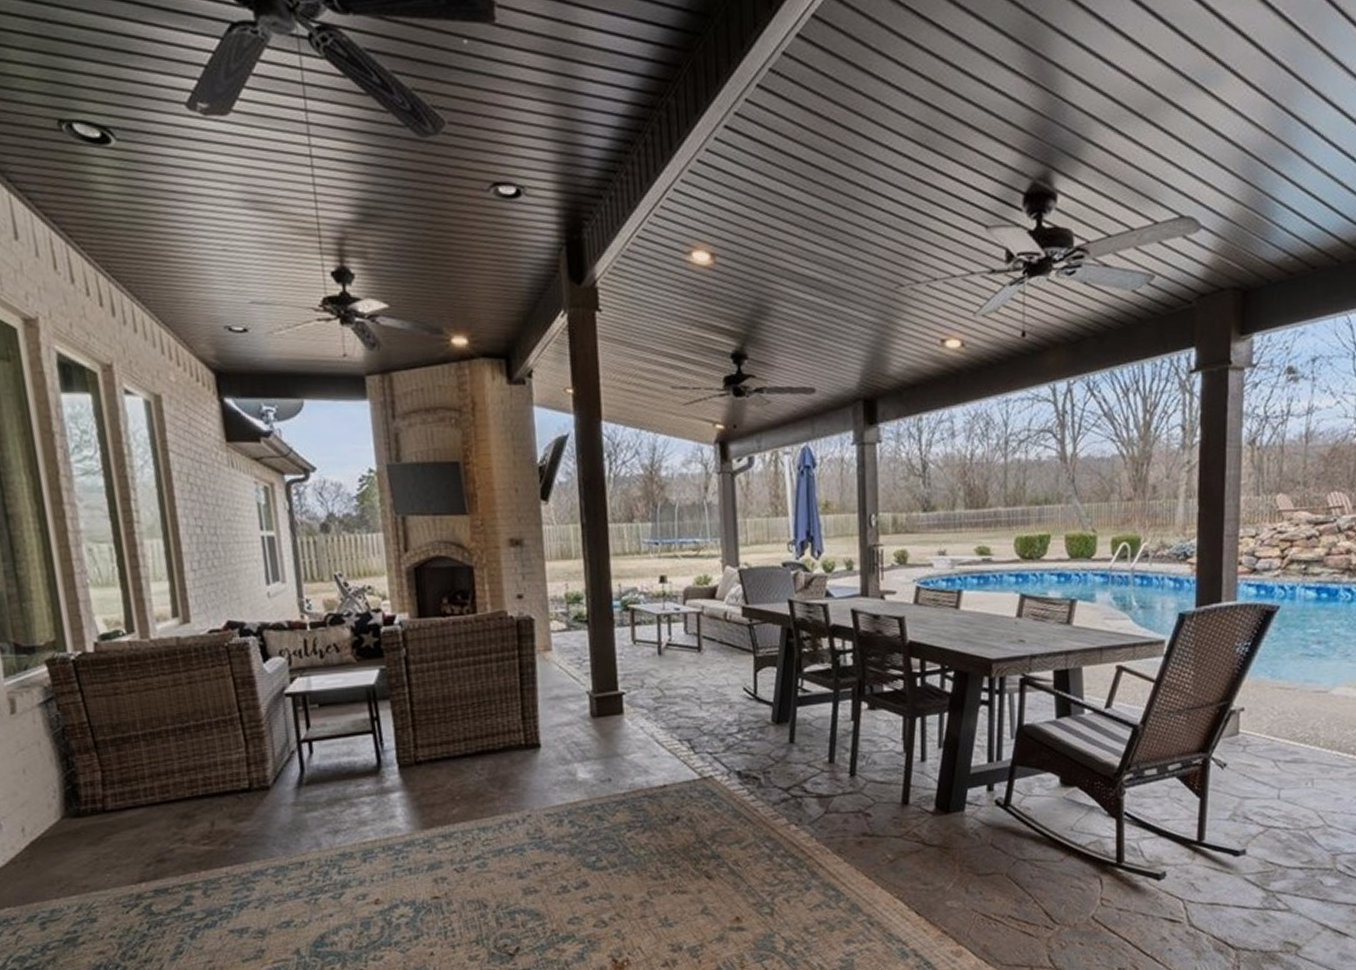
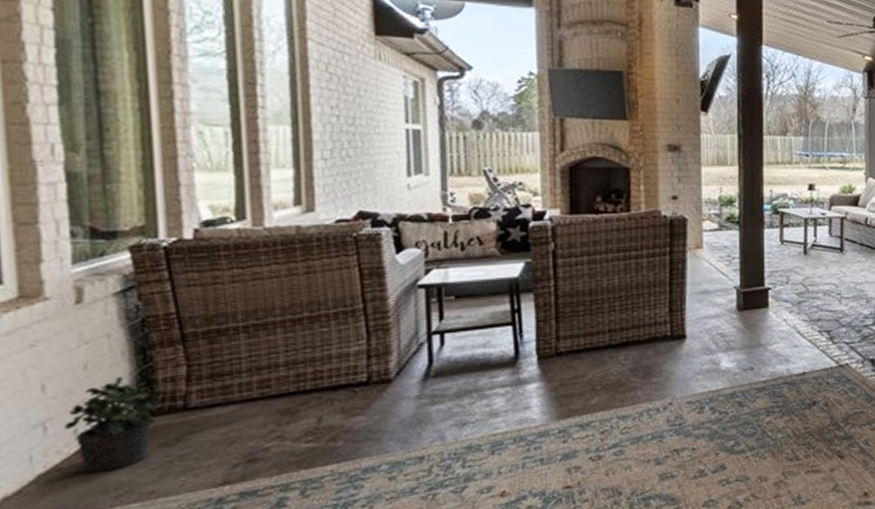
potted plant: none [14,781,86,867] -> present [65,377,164,473]

